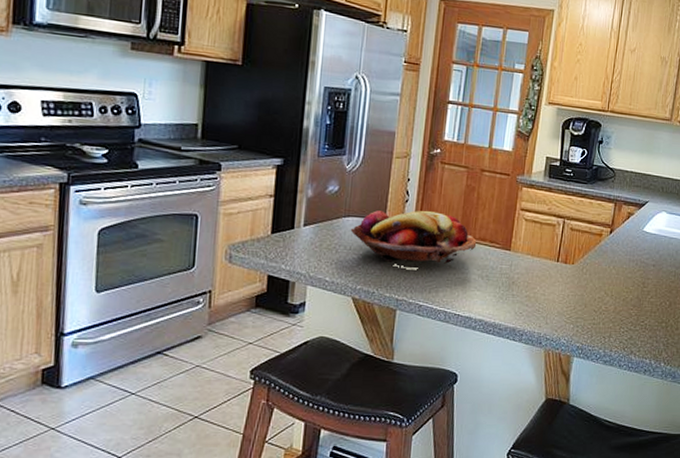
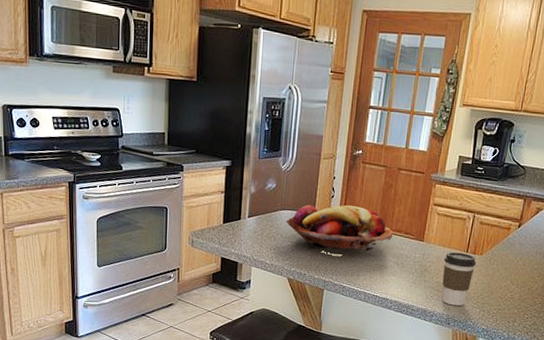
coffee cup: none [532,261,568,323] -> present [441,251,477,306]

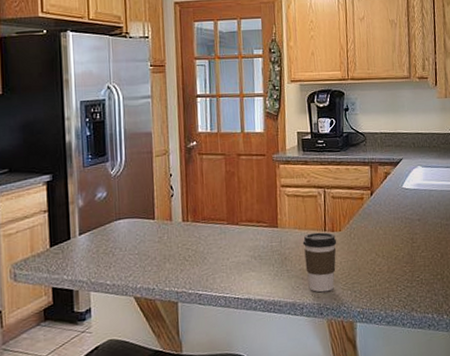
fruit basket: present [285,204,393,253] -> none [123,201,245,258]

